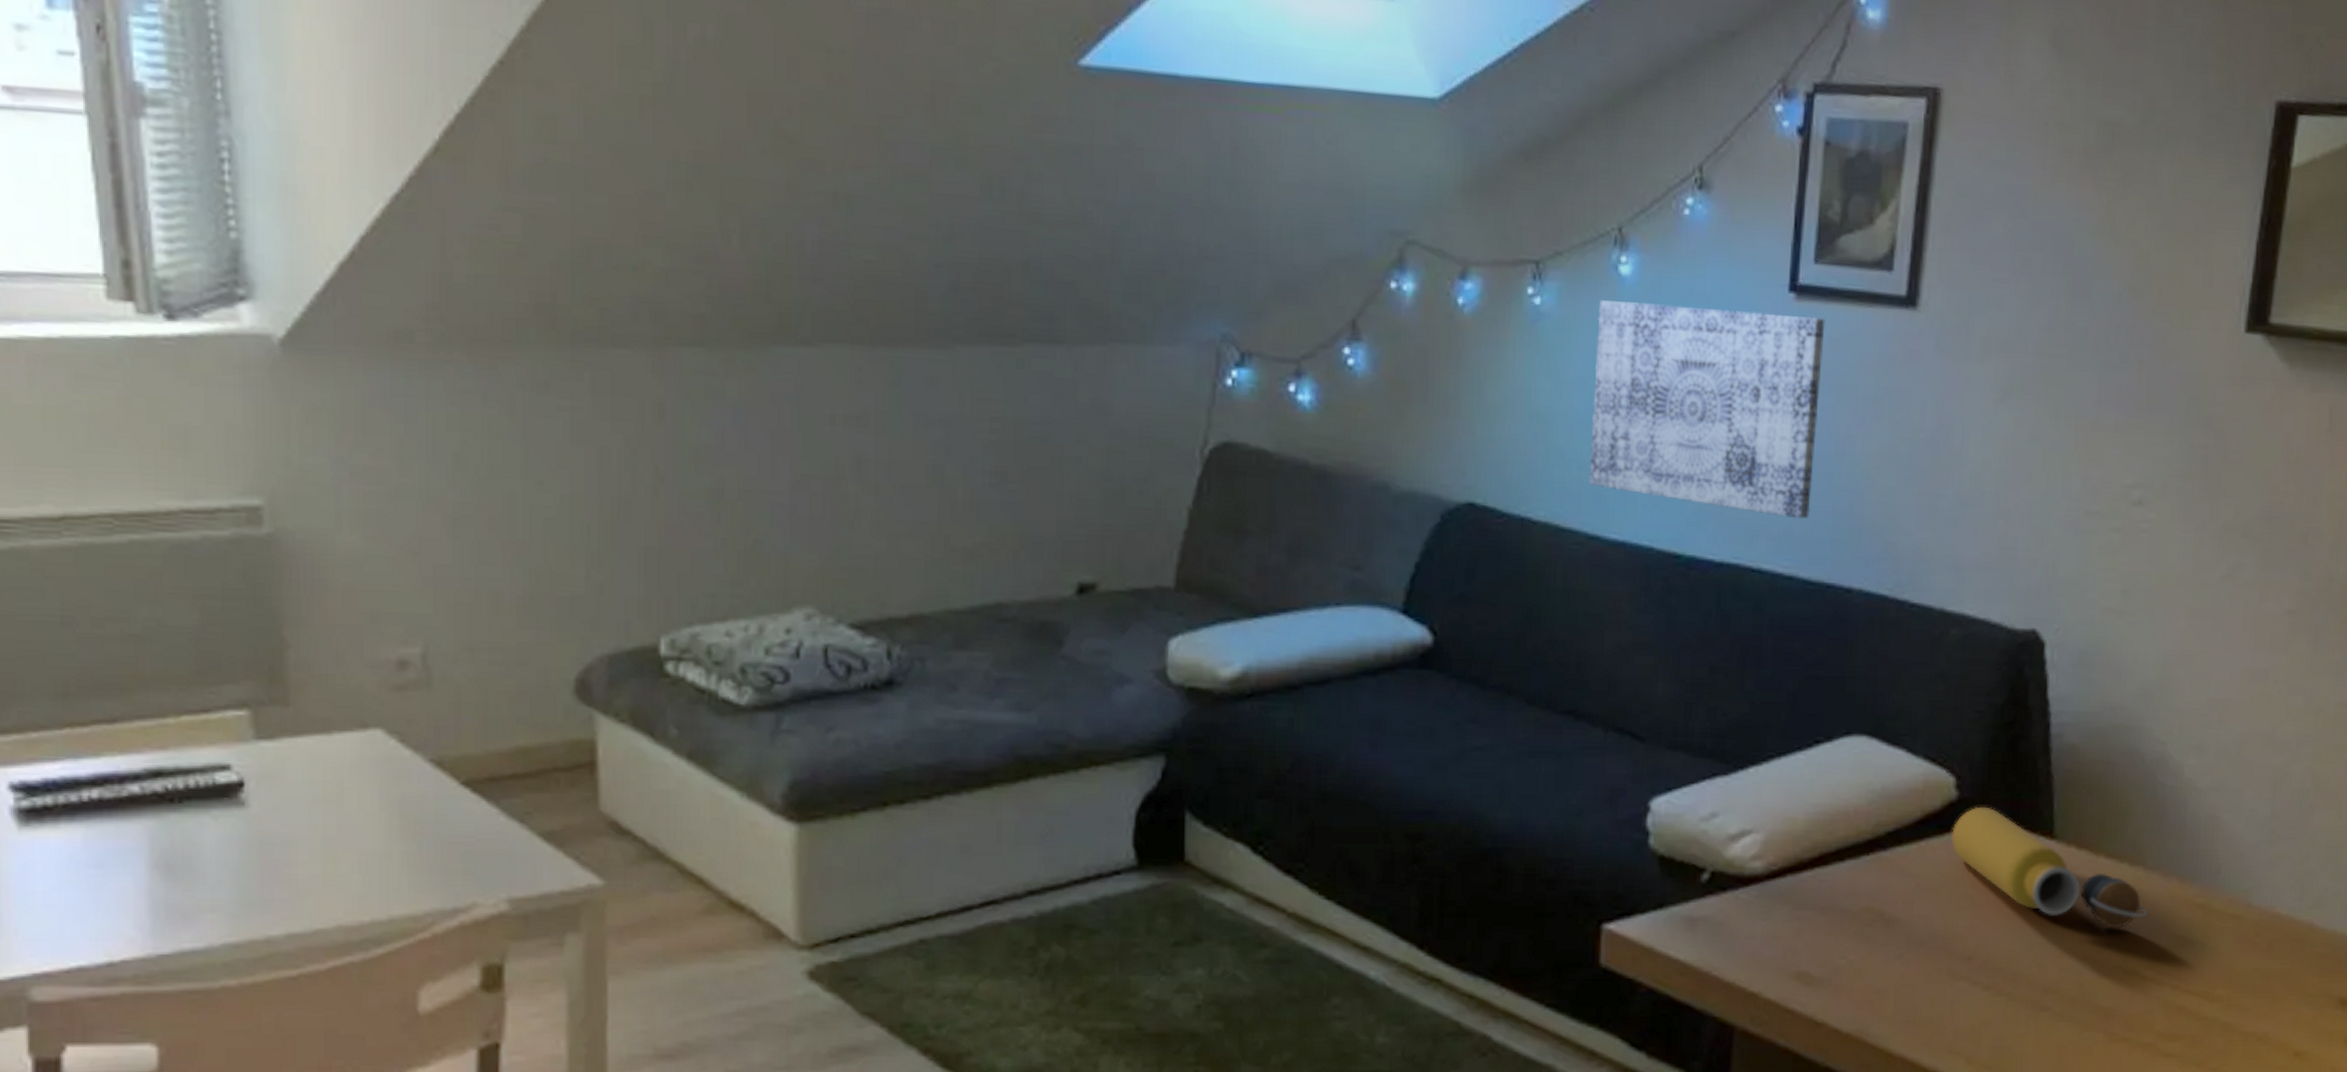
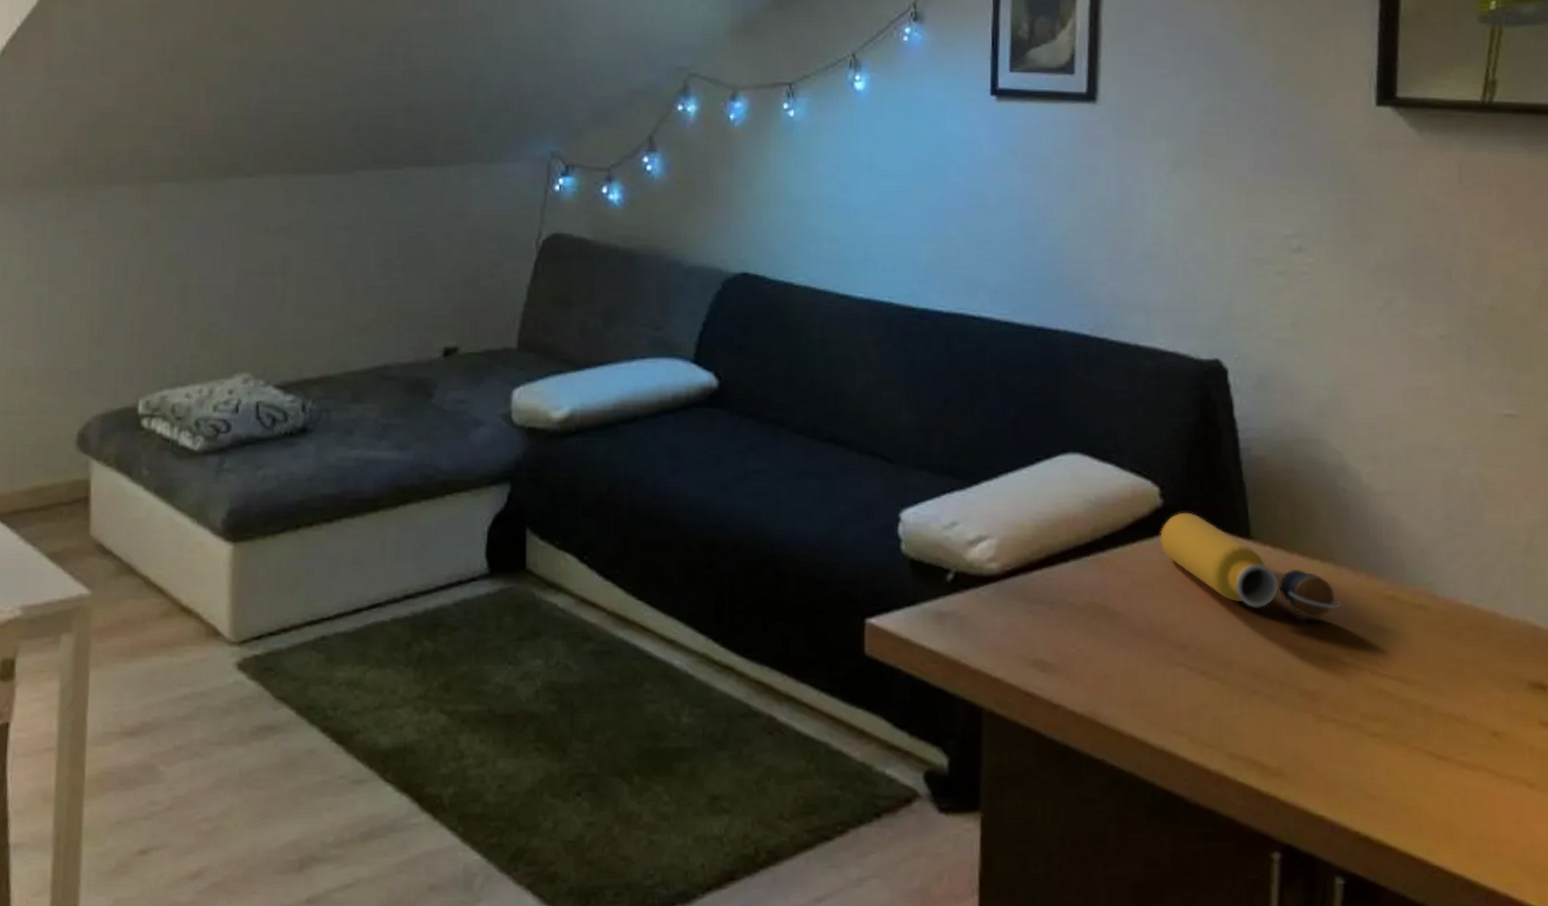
wall art: present [1589,300,1825,519] -> none [838,110,1022,275]

